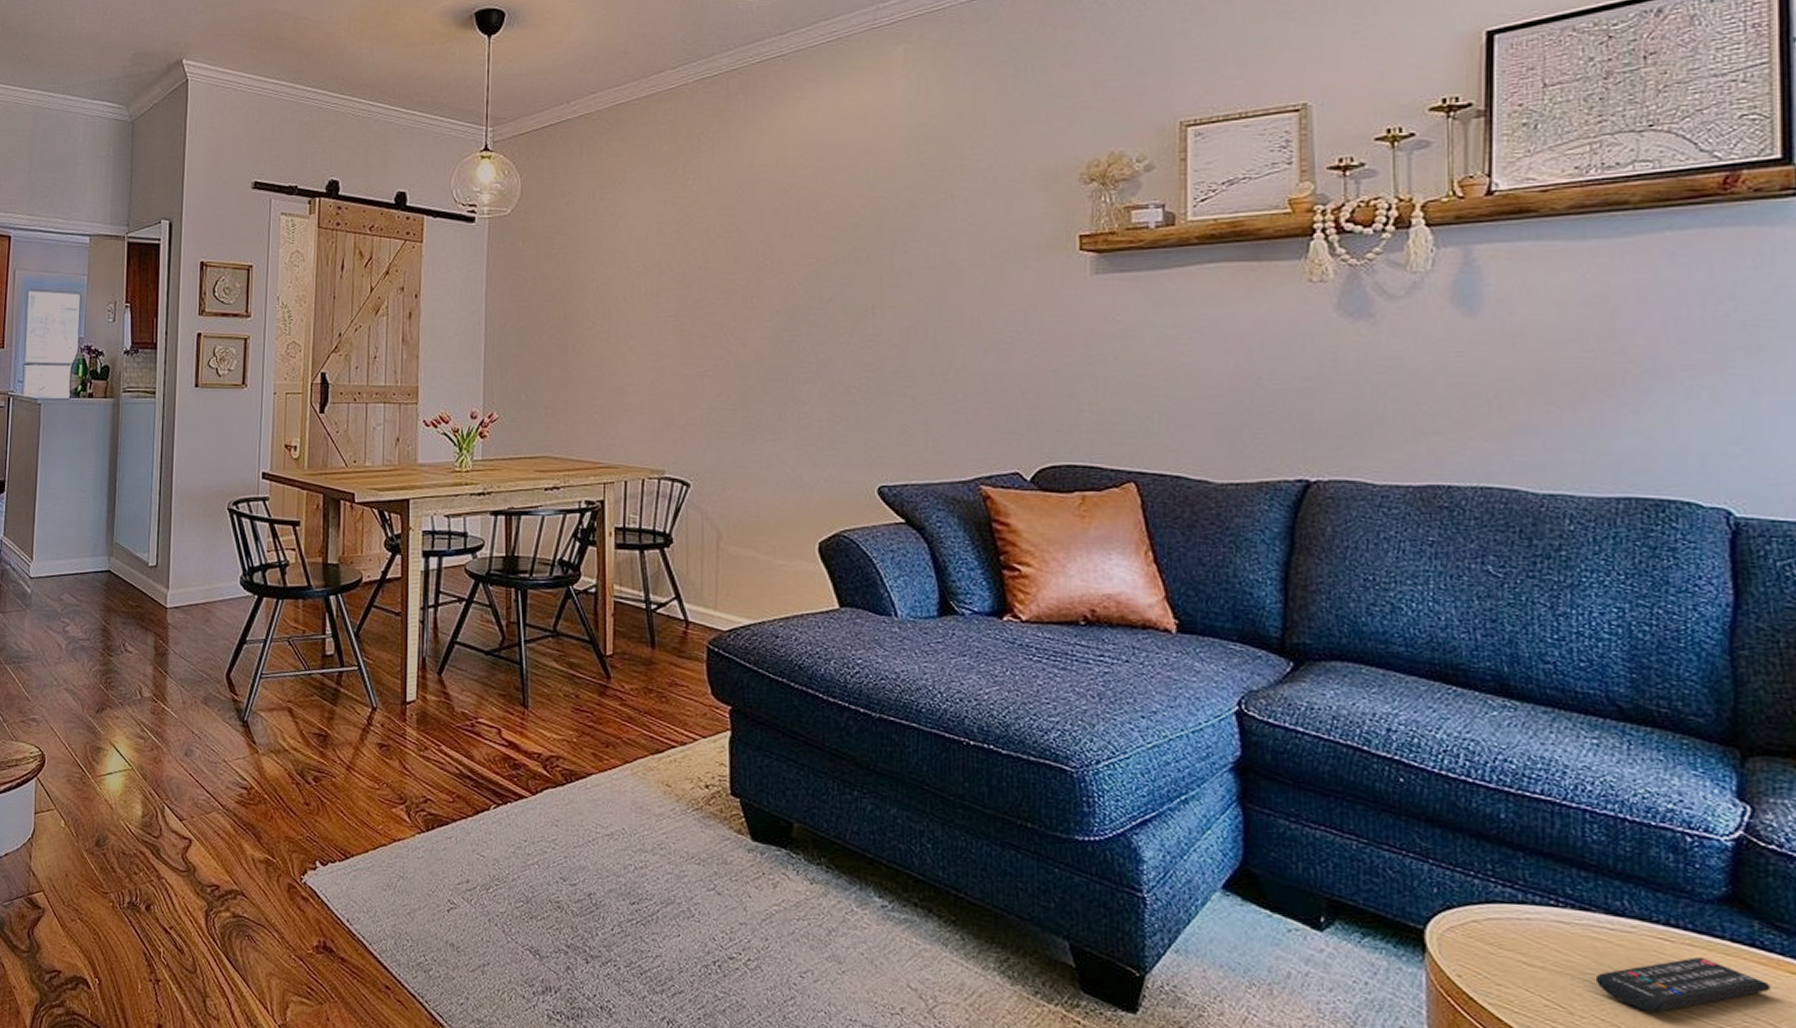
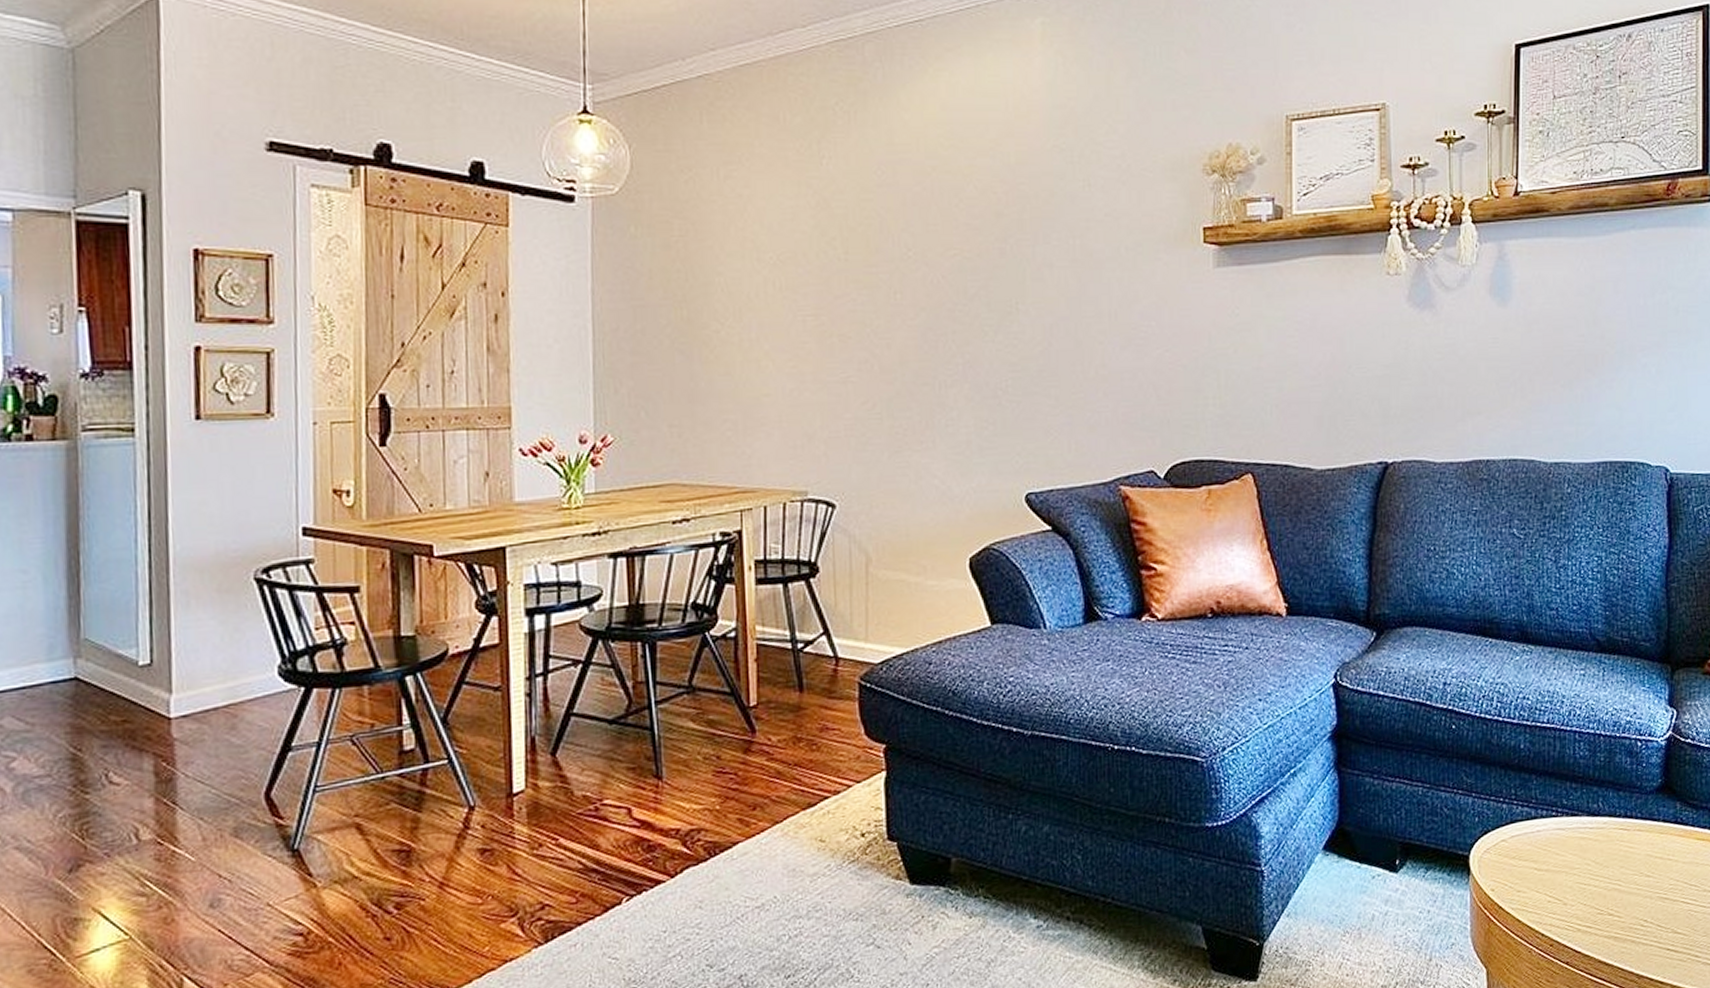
remote control: present [1595,956,1771,1012] -> none [1580,838,1686,891]

